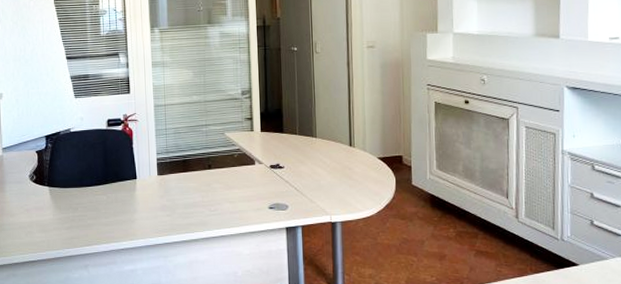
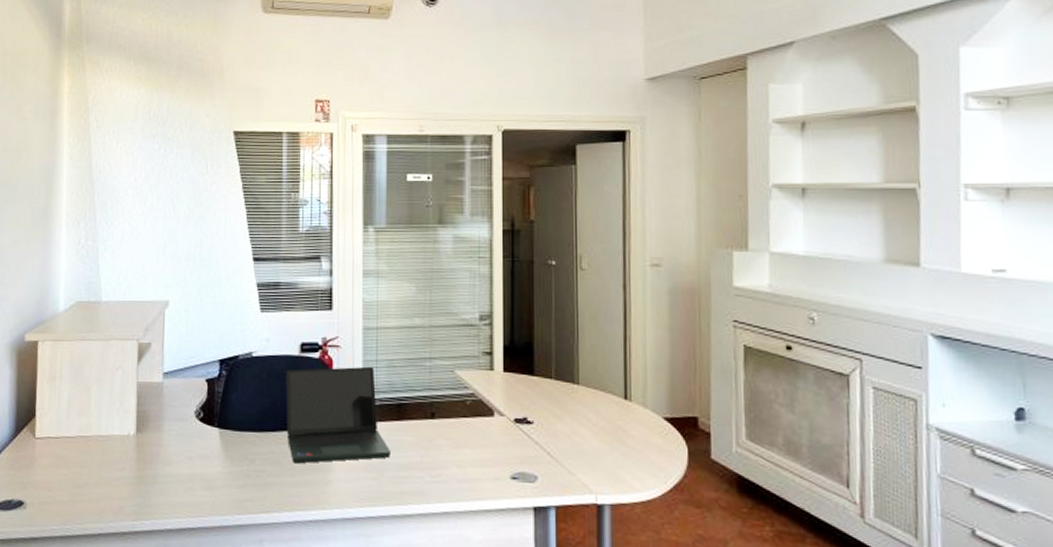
laptop: none [97,134,179,209] -> present [286,366,390,464]

